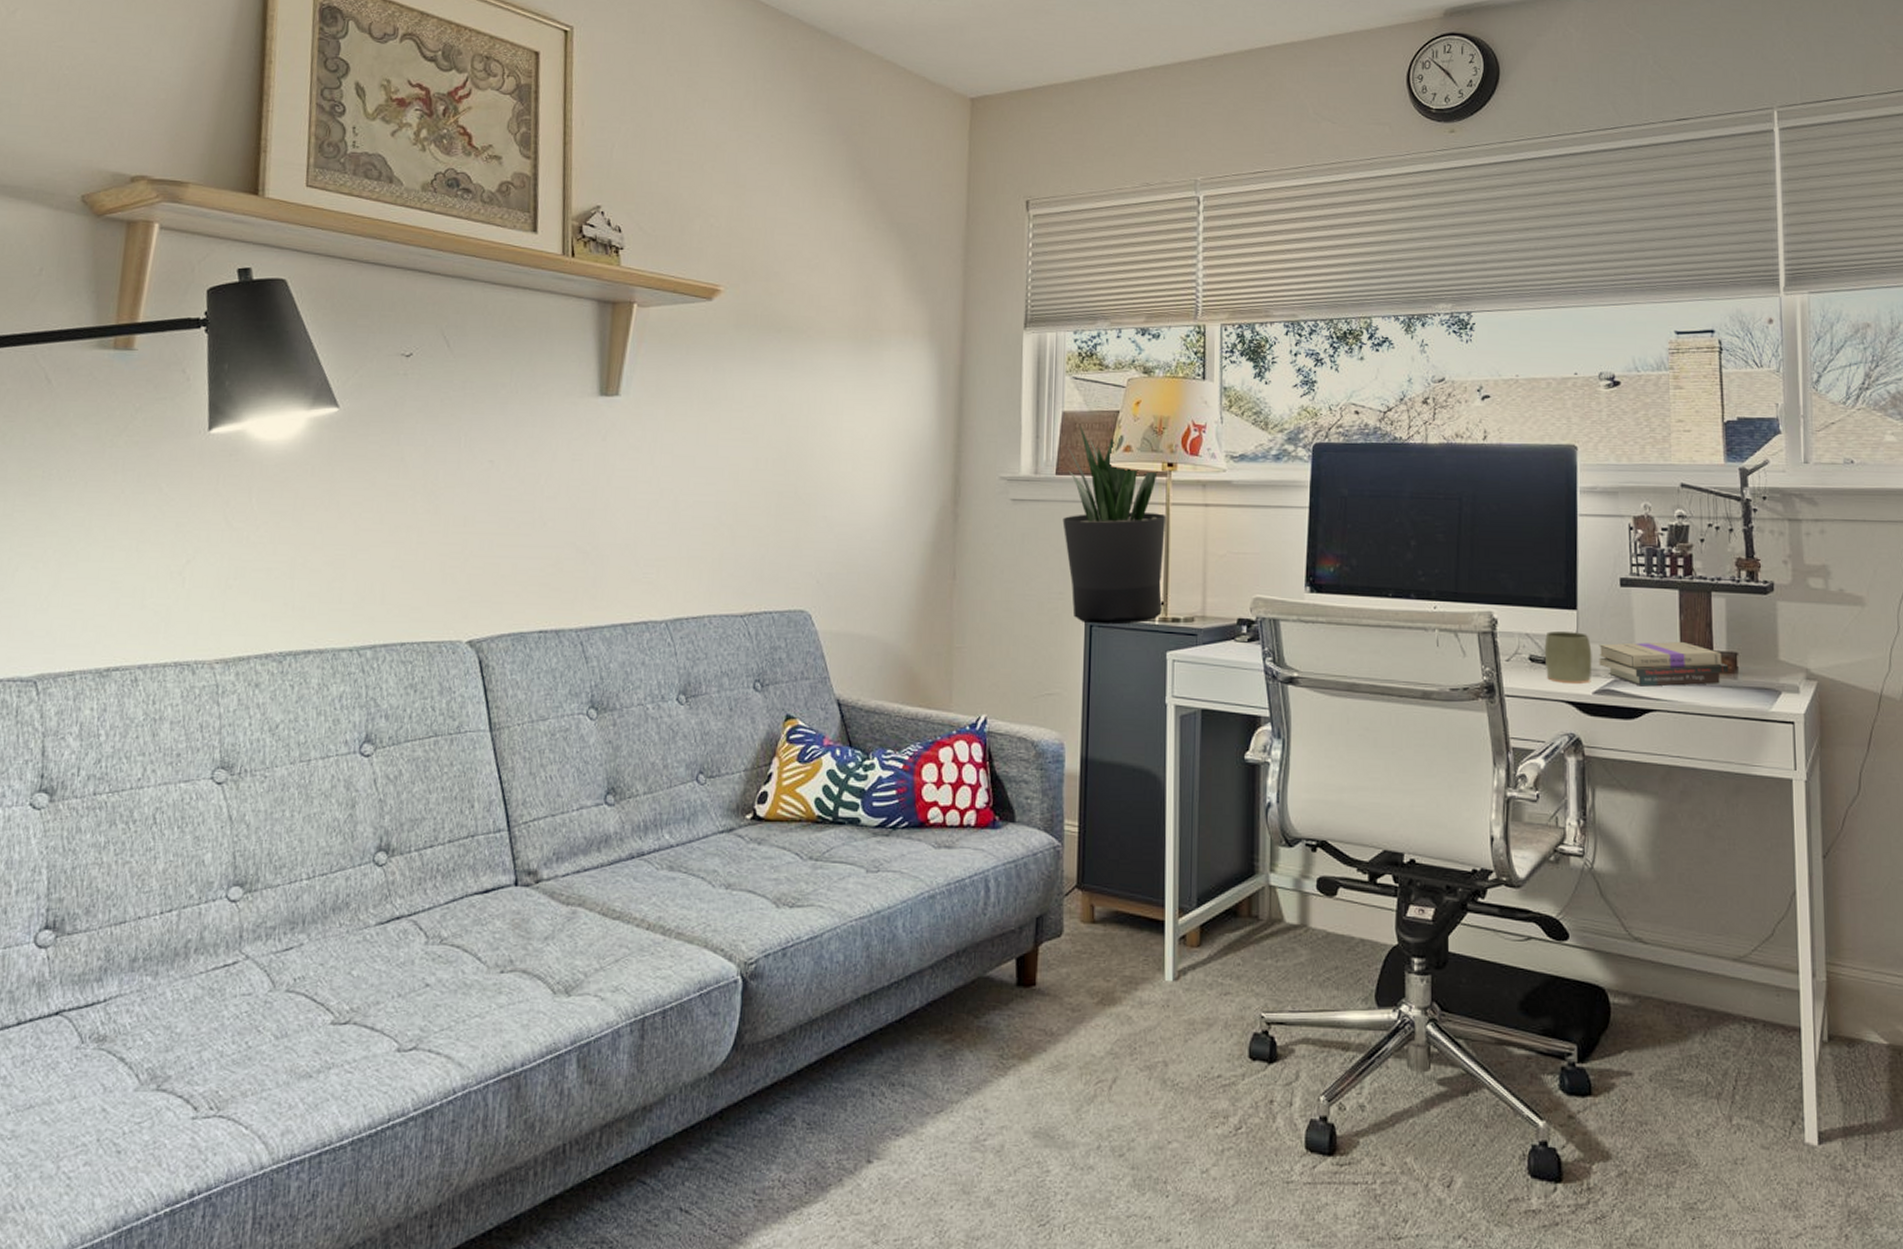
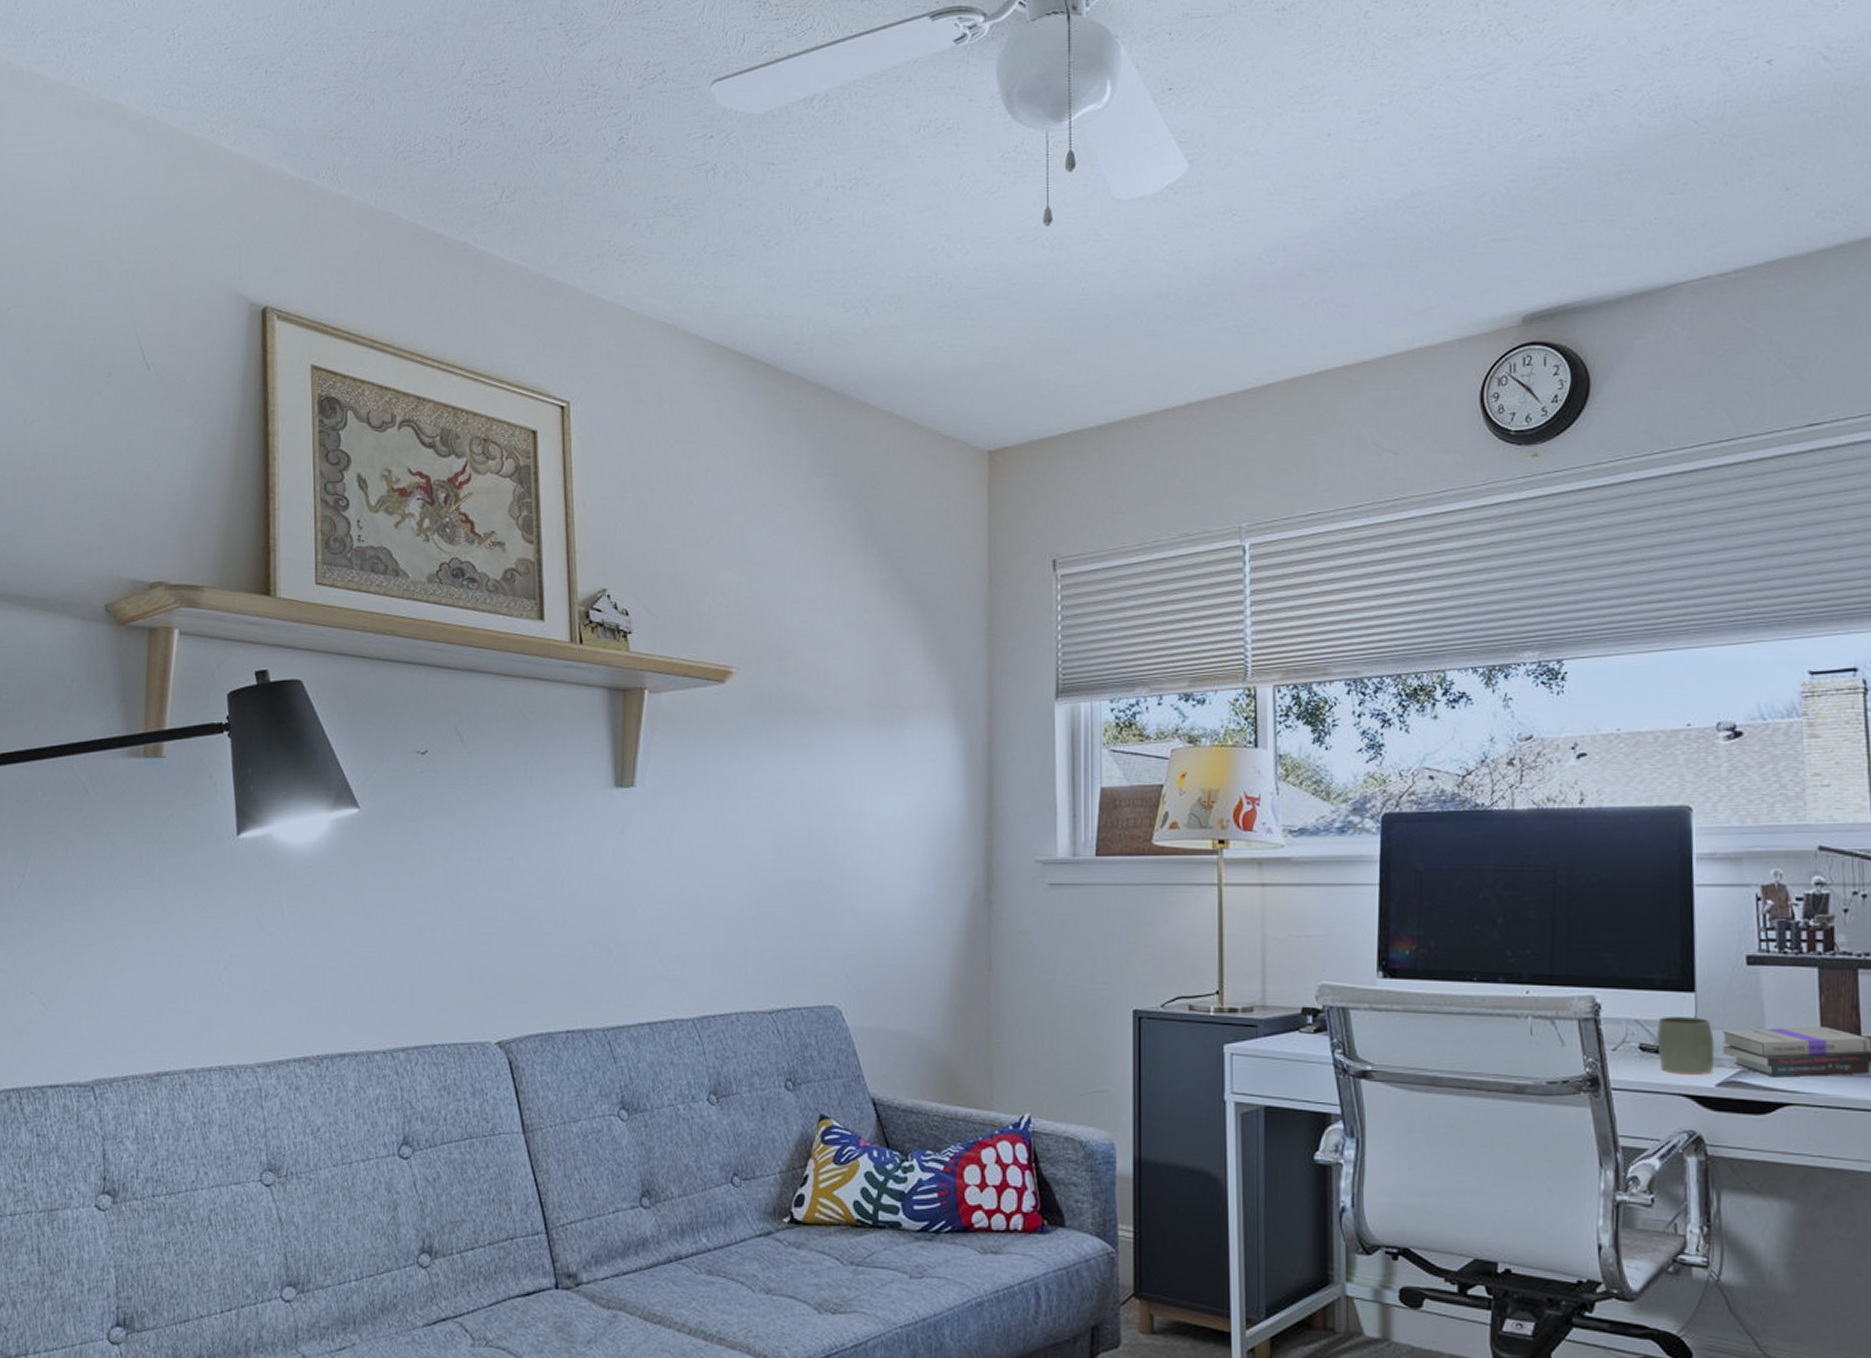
planter: present [1062,425,1165,625] -> none [1105,801,1218,1016]

